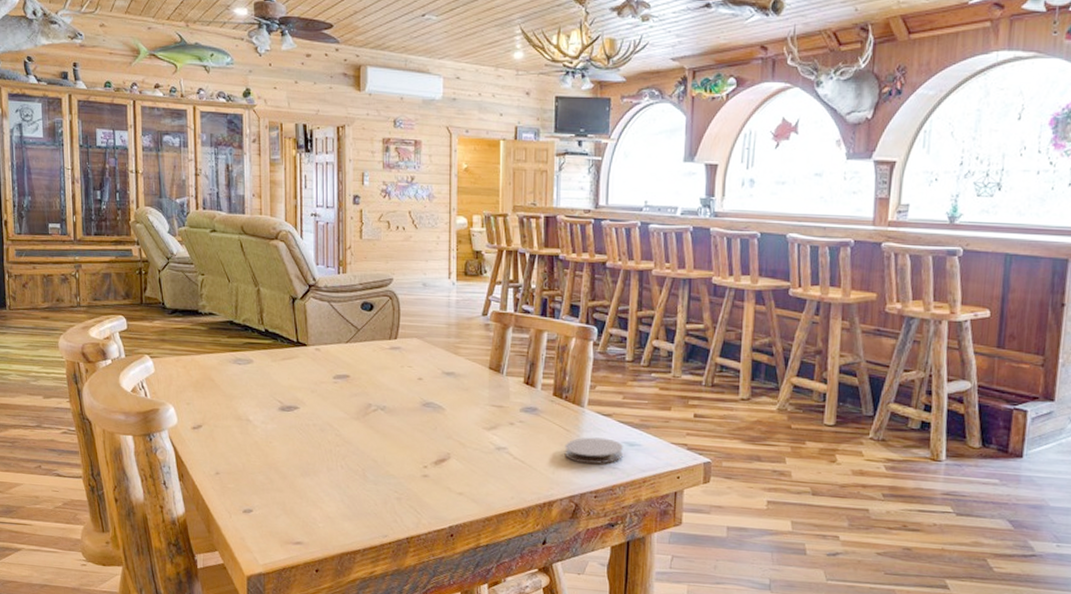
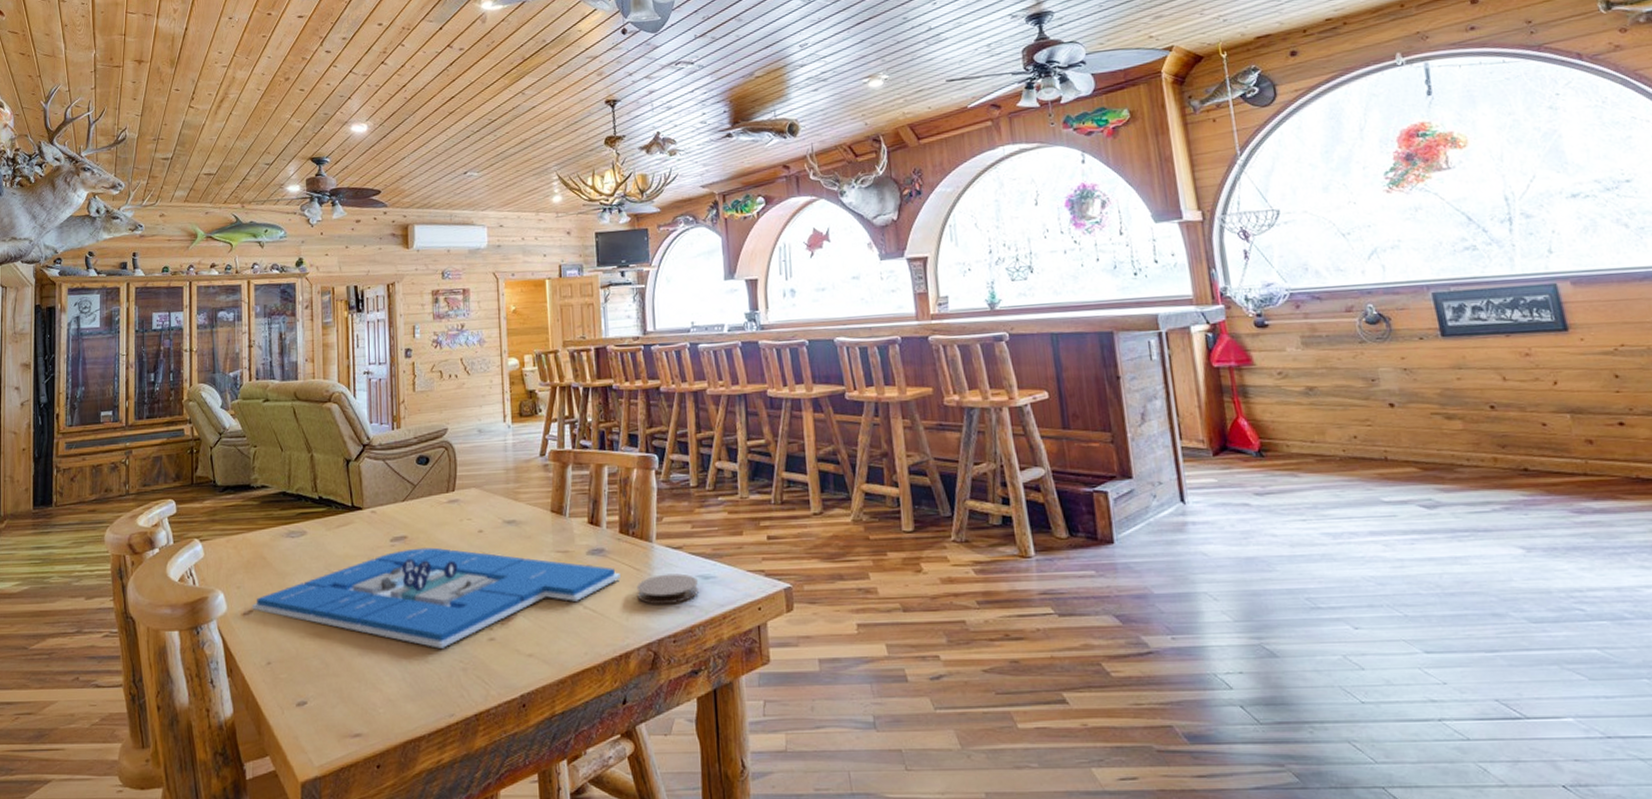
board game: none [201,387,551,479] -> present [252,547,621,649]

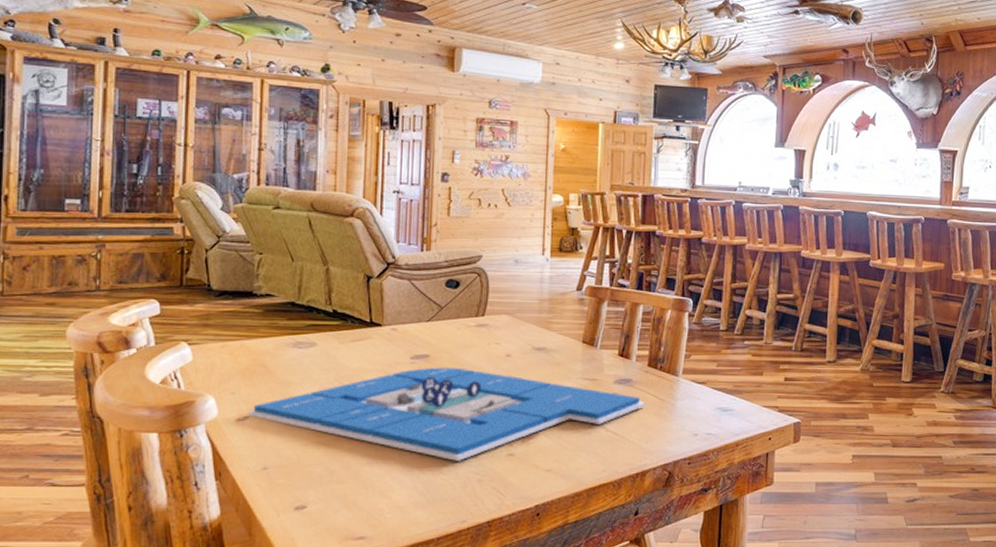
coaster: present [636,573,698,605] -> none [658,405,717,432]

